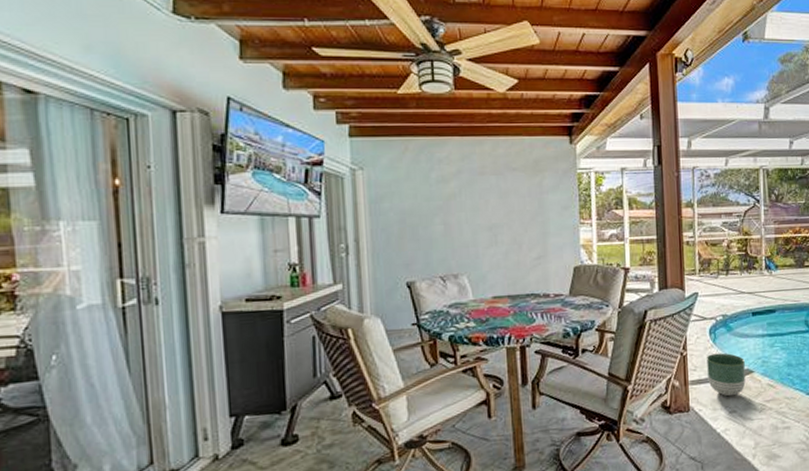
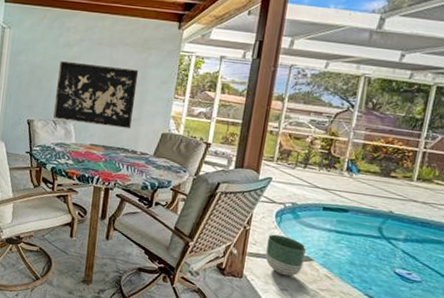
decorative wall panel: none [436,198,537,275] -> present [53,61,139,129]

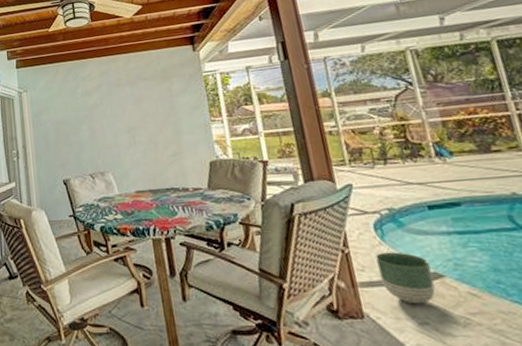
decorative wall panel: present [53,61,139,129] -> none [83,101,174,173]

